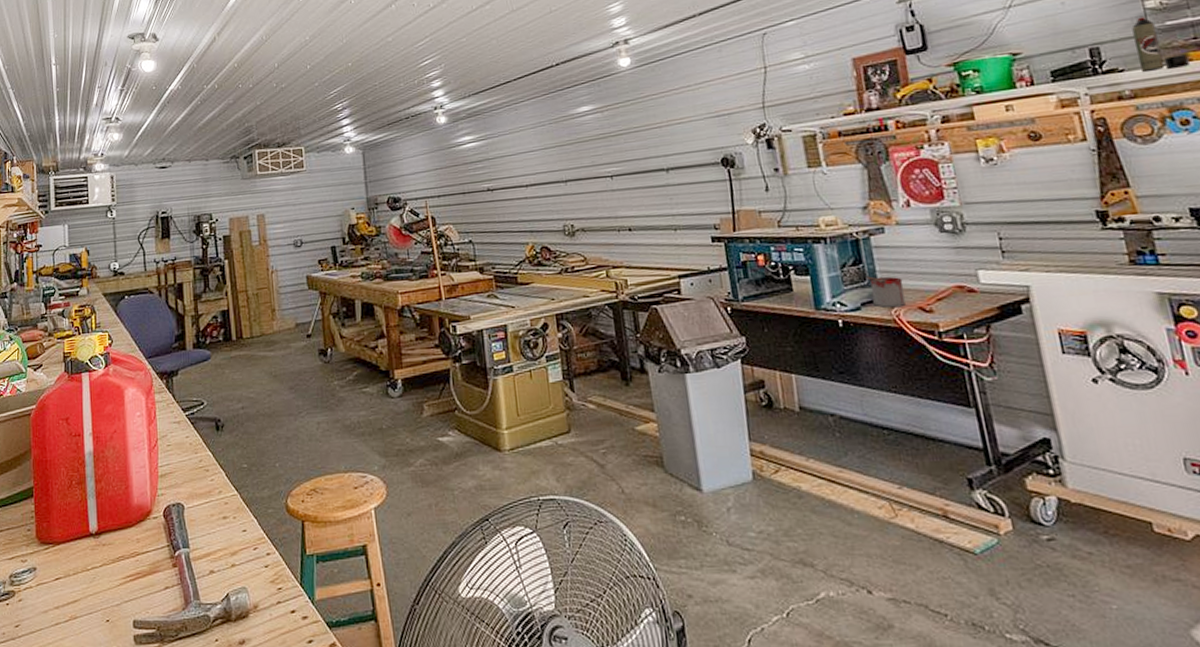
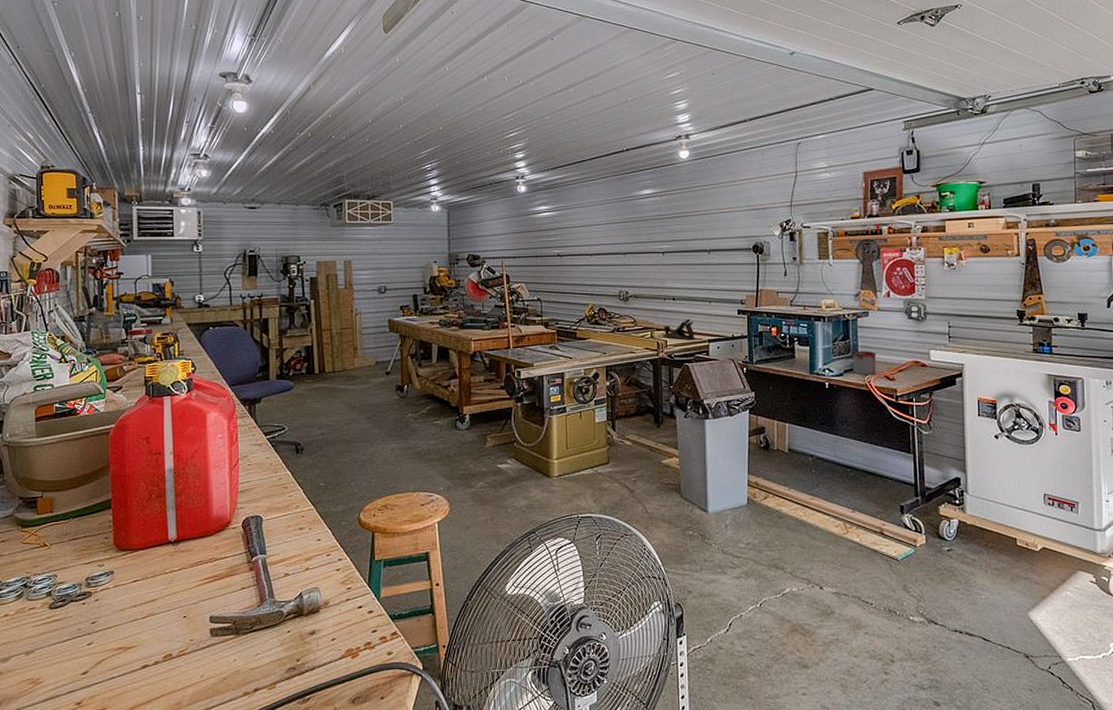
hand plane: none [621,251,662,278] -> present [663,318,695,340]
aerosol can: present [1131,17,1190,73] -> none [1064,163,1097,207]

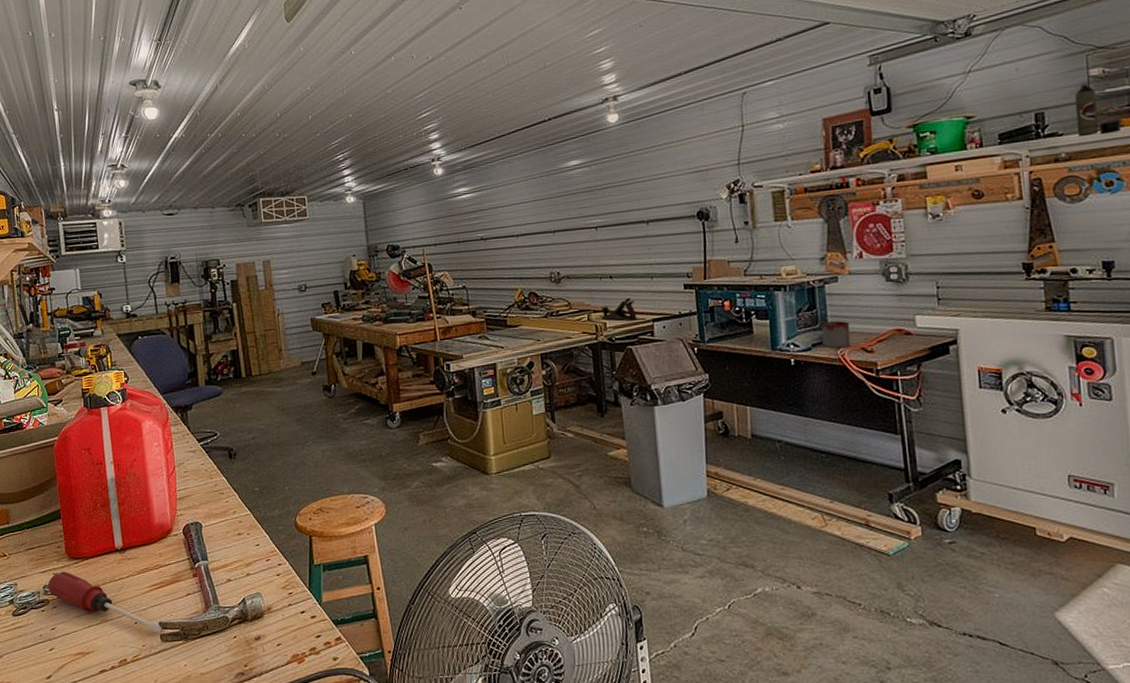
screwdriver: none [91,563,213,628] -> present [47,571,162,634]
aerosol can: none [1064,163,1097,207] -> present [1075,84,1121,137]

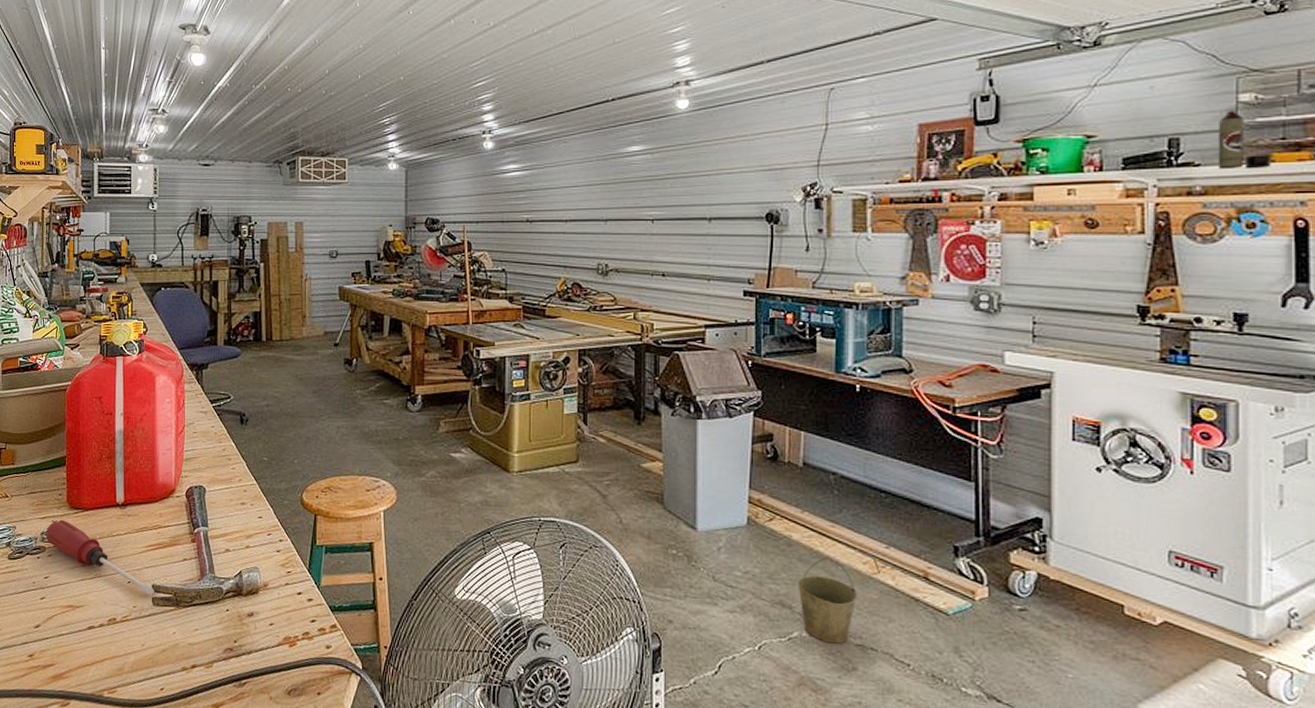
hand plane: present [601,297,637,321] -> none [648,299,688,324]
bucket: none [757,517,811,594] -> present [798,557,859,644]
paint can: present [818,320,851,349] -> none [891,345,928,379]

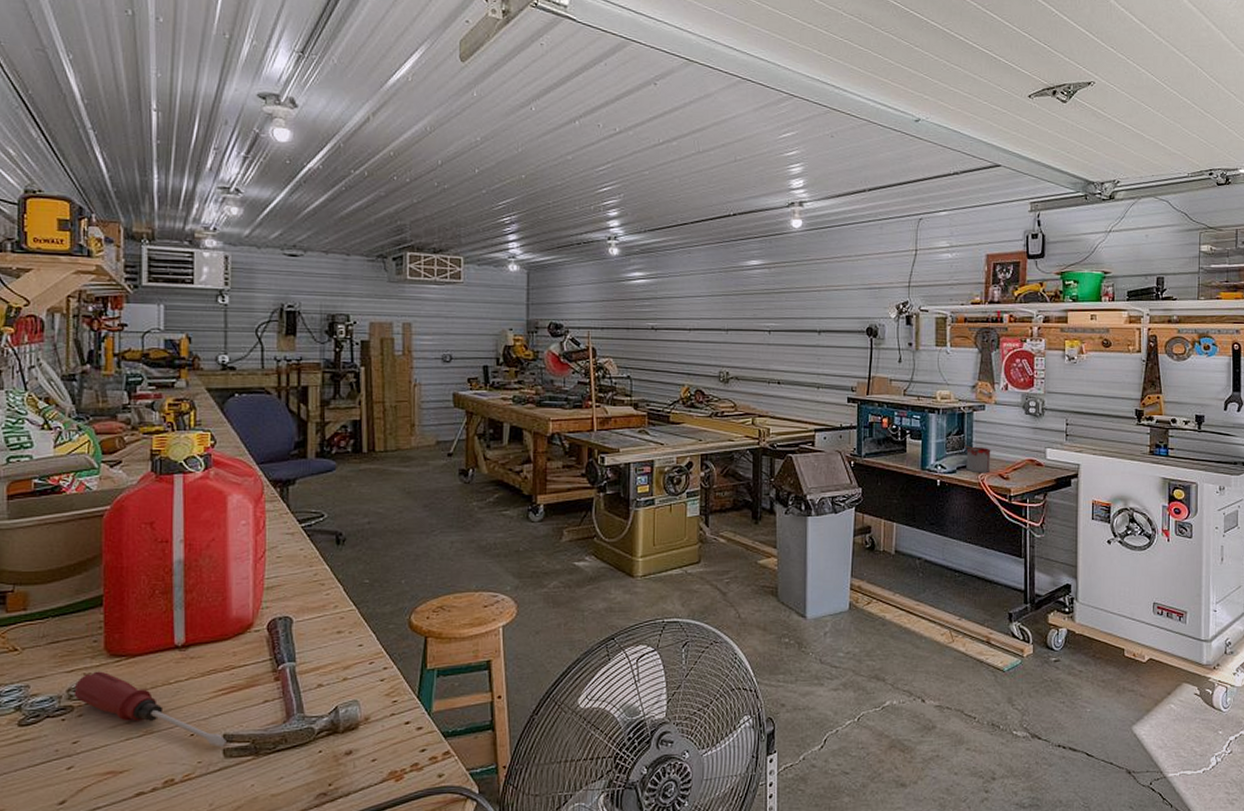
bucket: present [798,557,859,644] -> none [890,633,938,708]
paint can: none [891,345,928,379] -> present [964,445,991,474]
aerosol can: present [1217,110,1271,170] -> none [1187,258,1219,304]

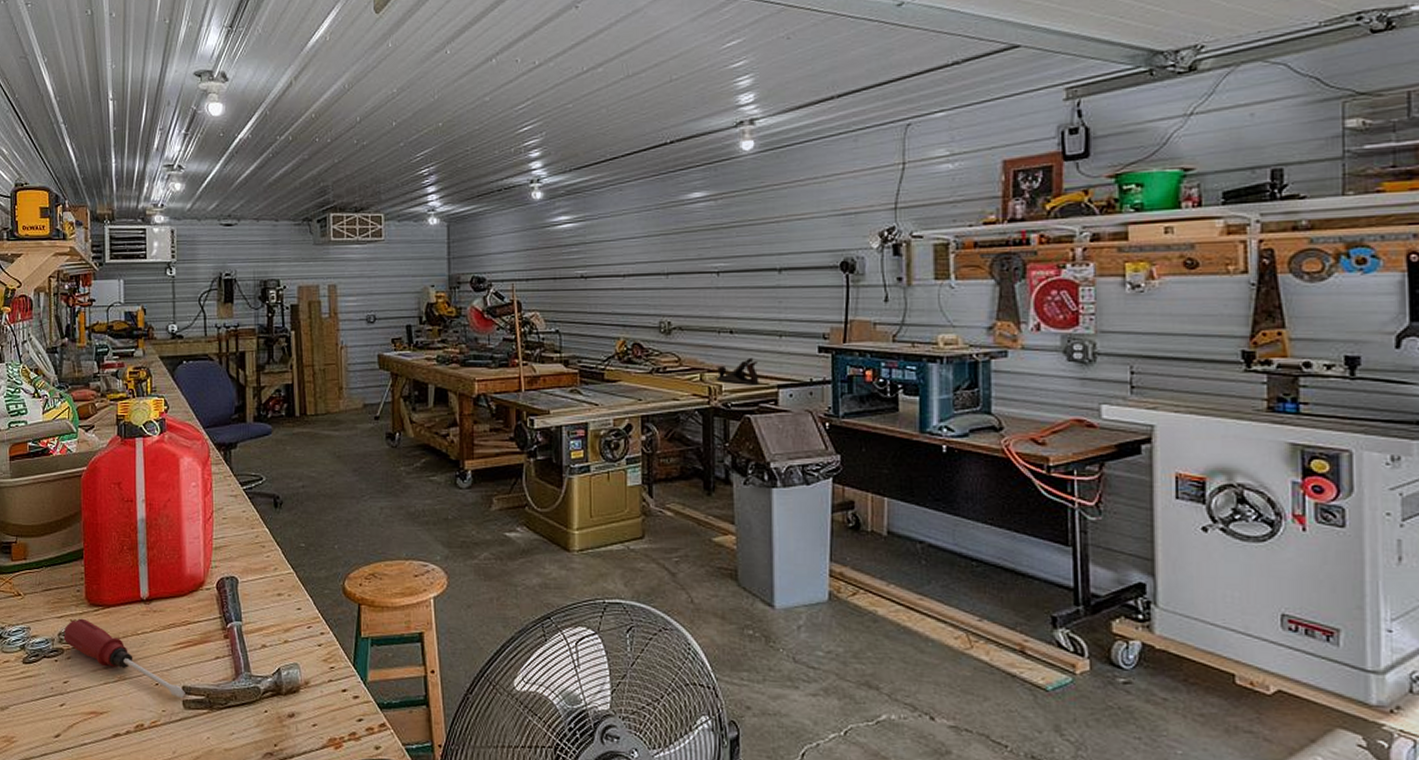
hand plane: none [765,405,800,429] -> present [716,357,759,385]
paint can: present [964,445,991,474] -> none [979,402,1019,437]

